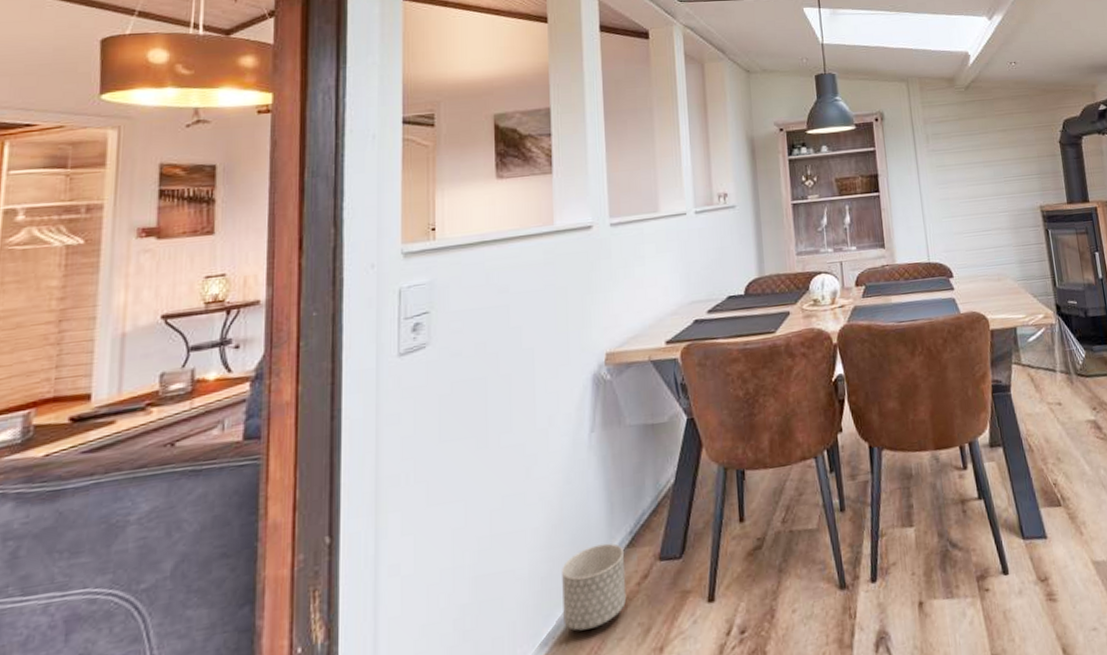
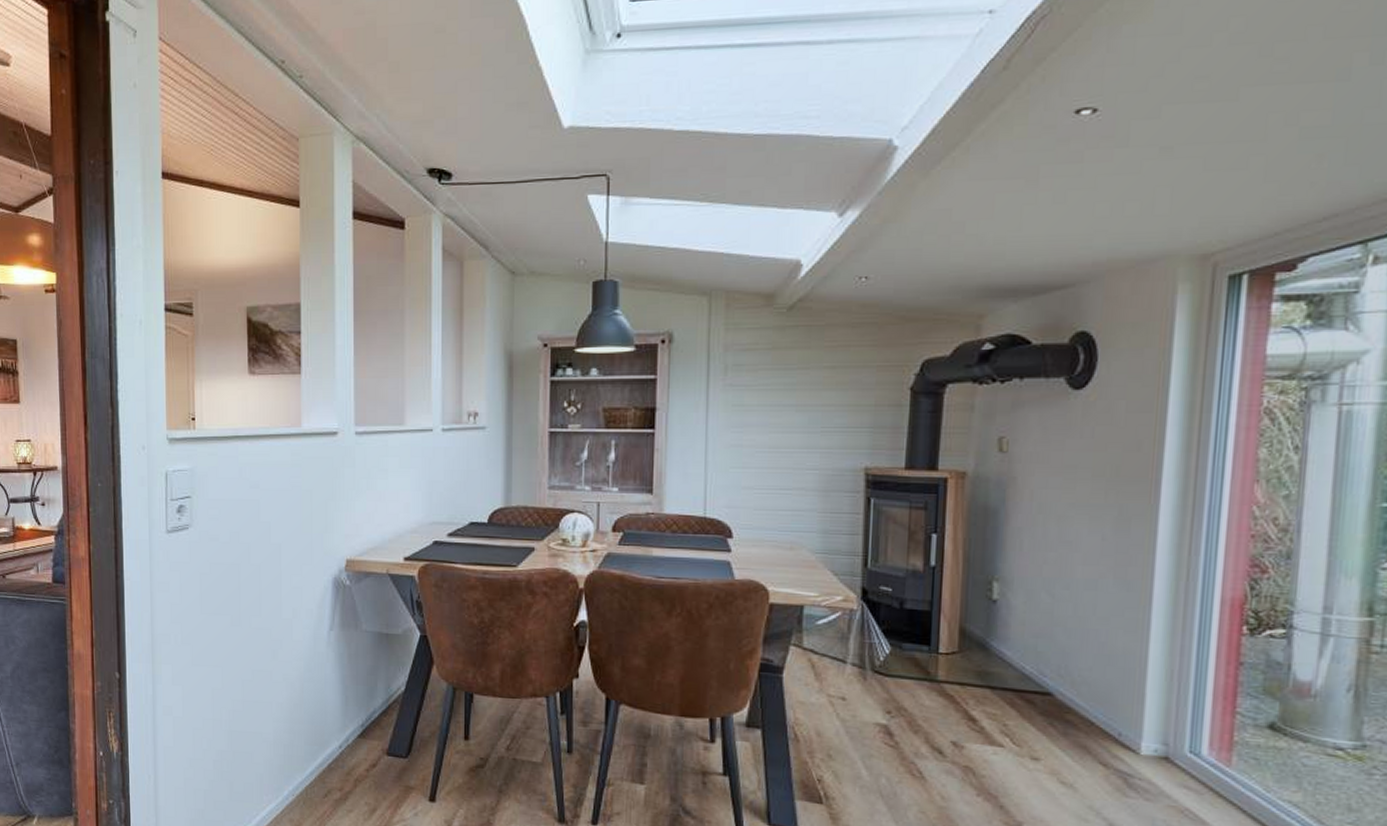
planter: present [562,543,627,631] -> none [301,729,356,797]

